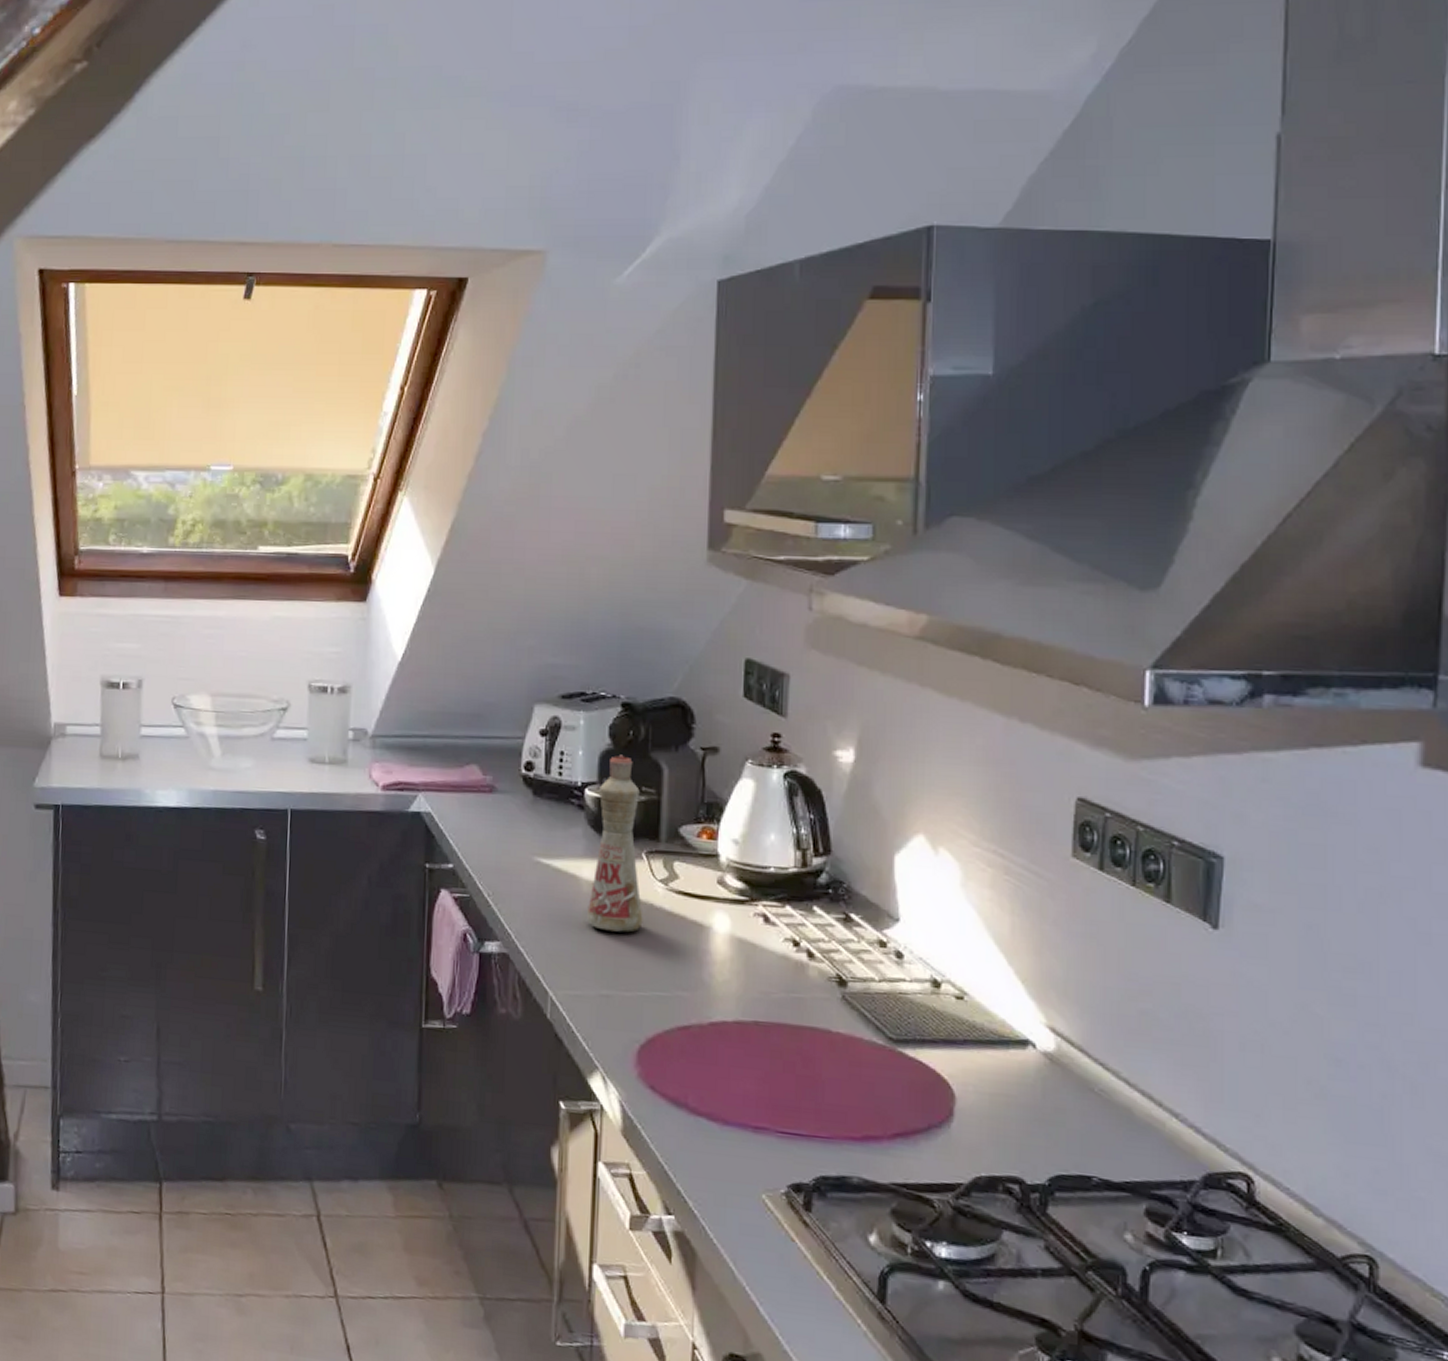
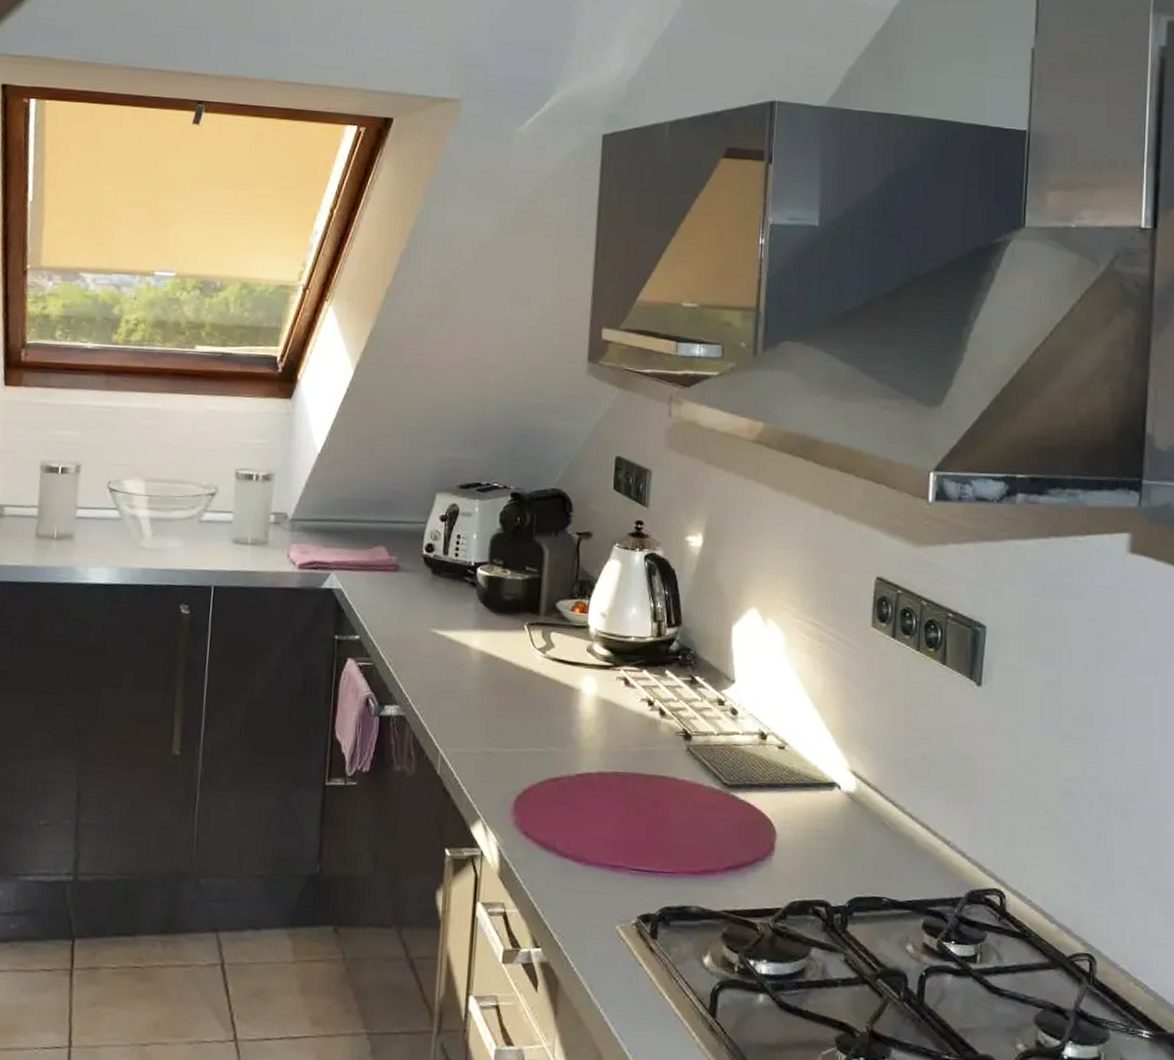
bottle: present [587,754,643,933] -> none [475,538,524,696]

